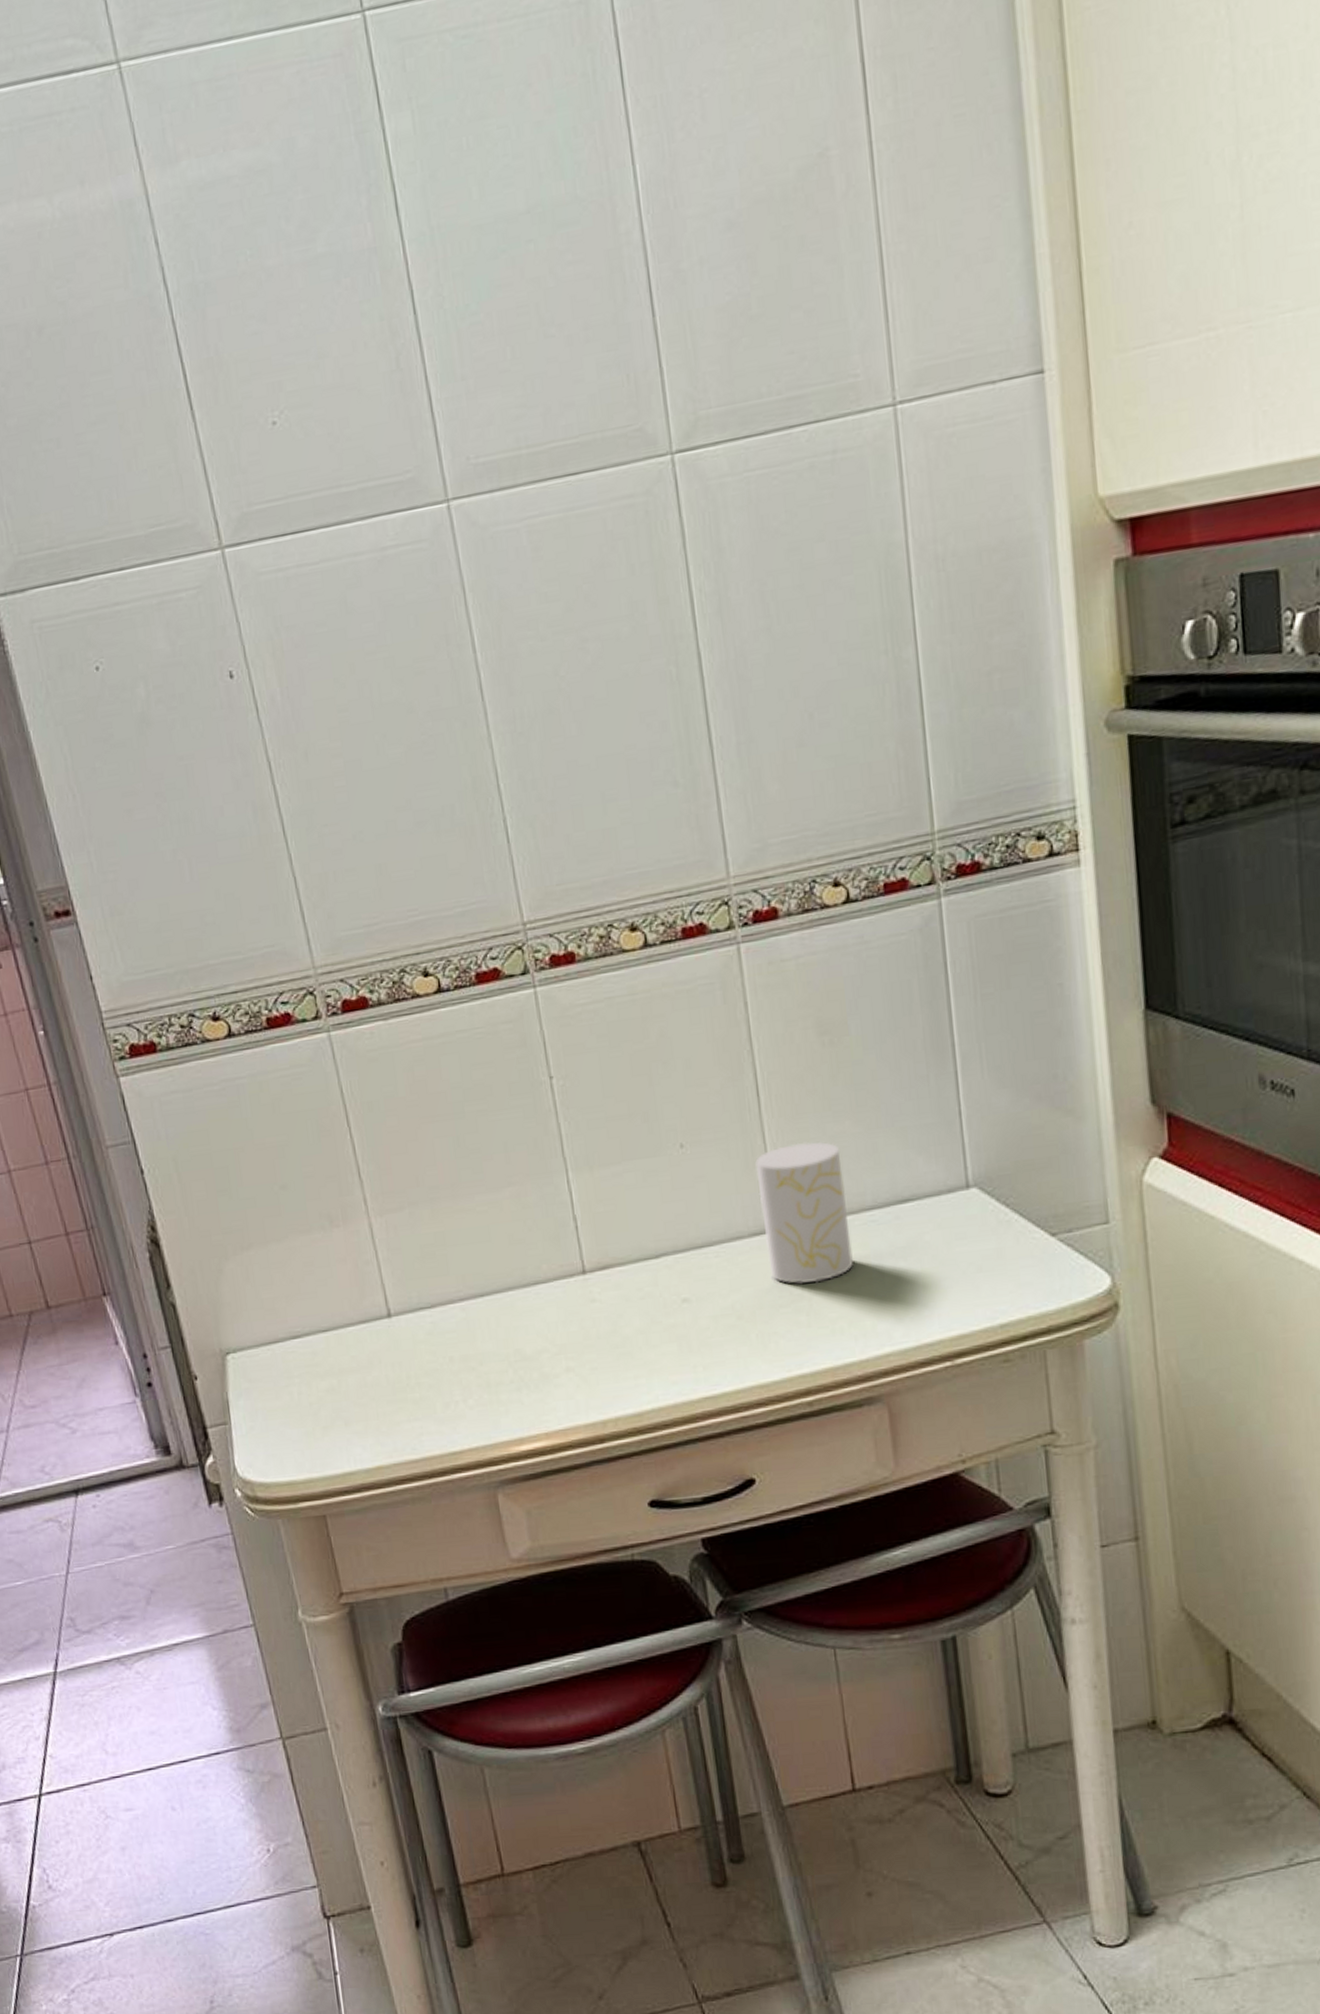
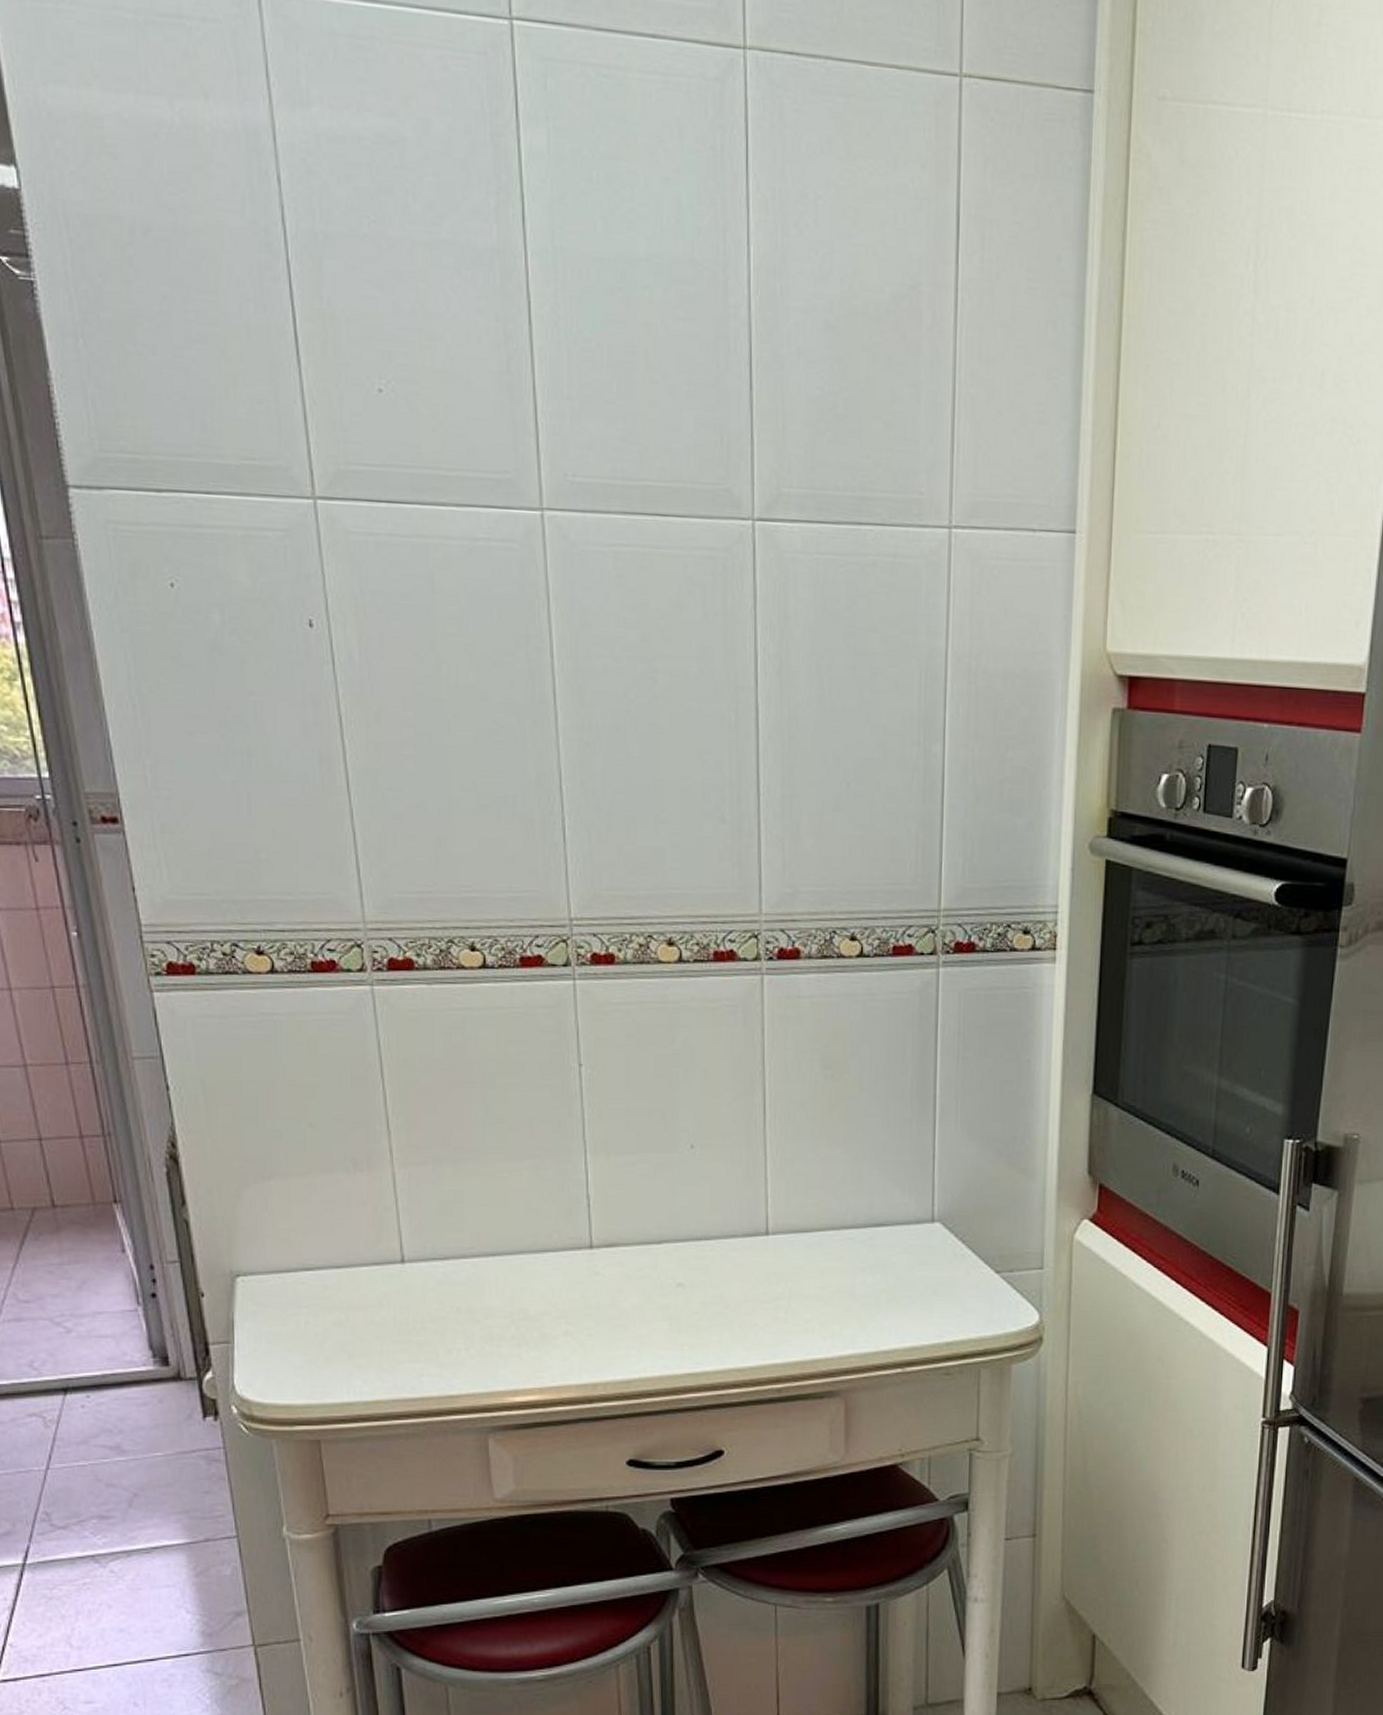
cup: present [755,1141,854,1284] -> none [755,1160,831,1286]

